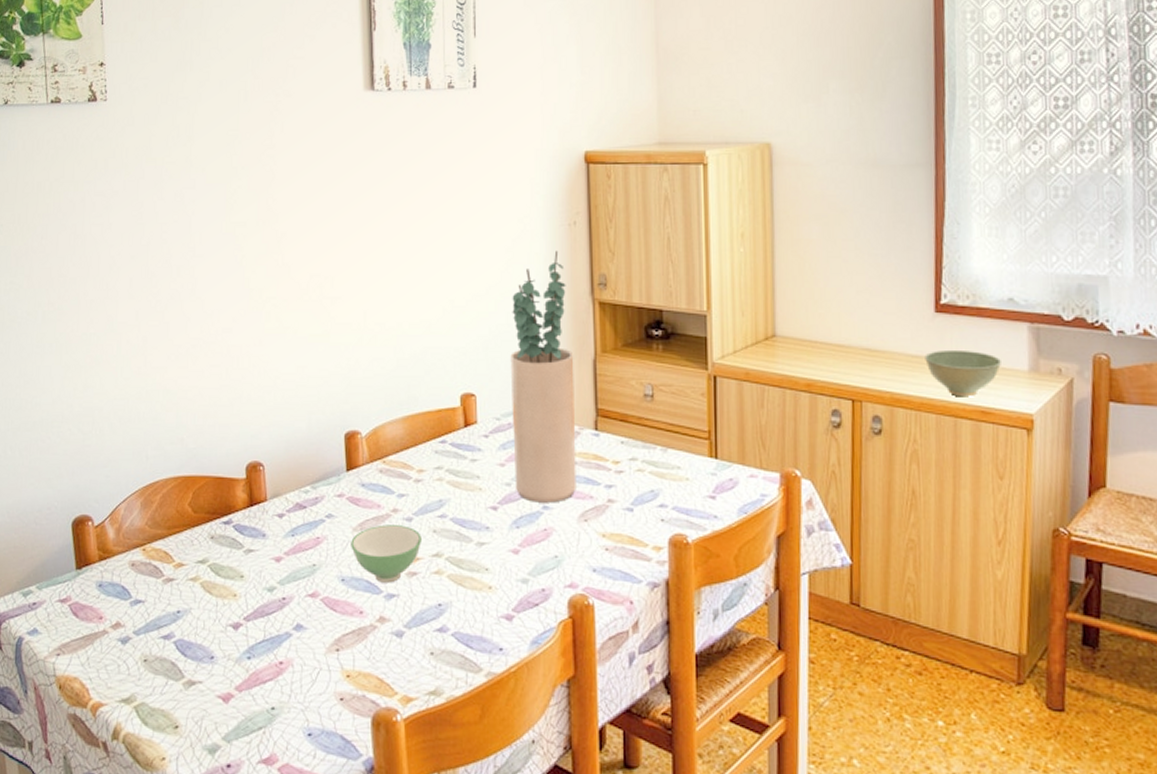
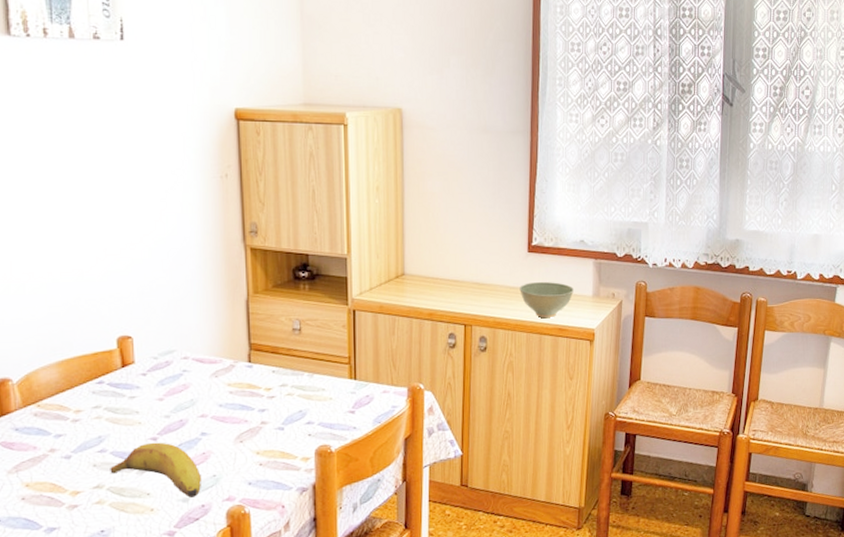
bowl: present [351,525,422,583] -> none [6,463,81,519]
fruit: none [449,512,542,579] -> present [110,442,201,498]
vase: present [510,251,576,503] -> none [166,201,232,430]

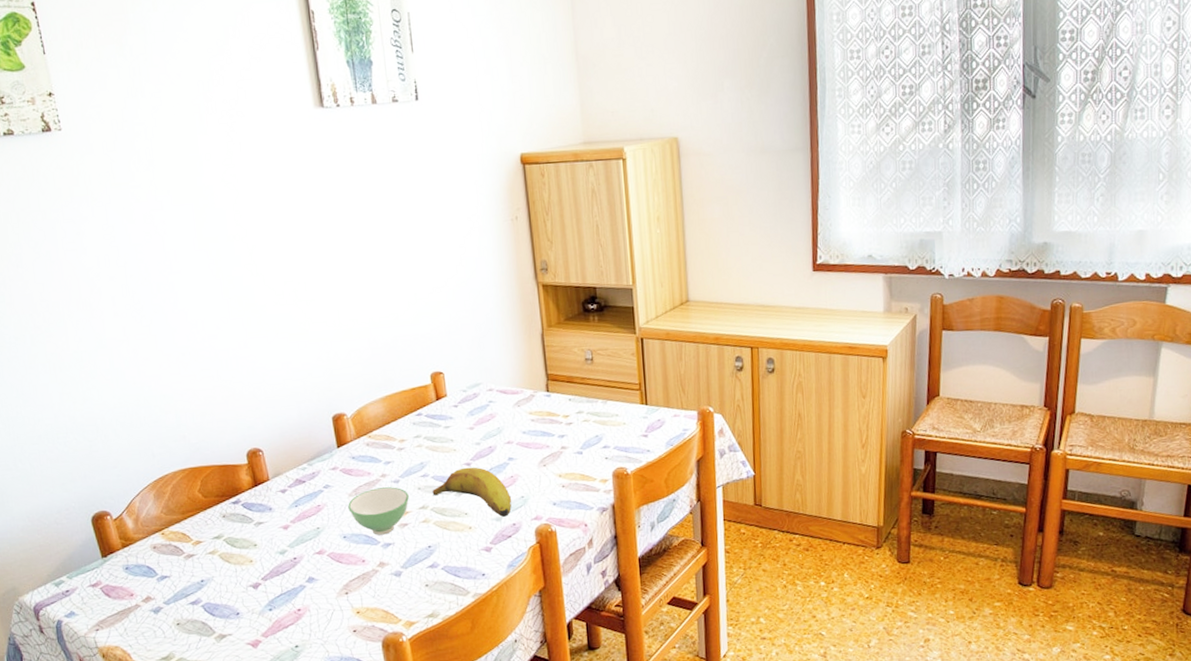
bowl: none [6,463,81,519] -> present [348,487,409,535]
bowl: present [519,282,574,319] -> none [806,300,863,337]

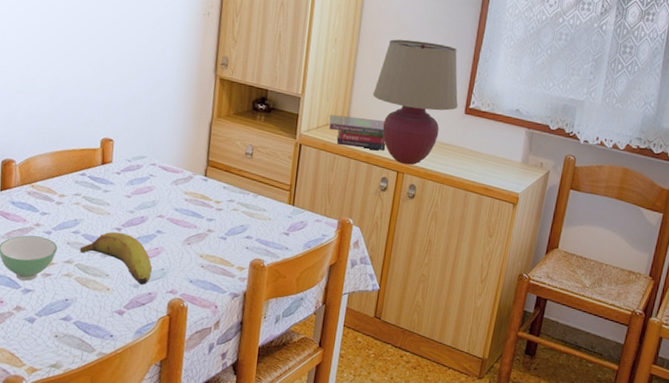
books: none [666,296,734,332] -> present [328,114,386,150]
table lamp: none [709,200,804,339] -> present [372,39,458,165]

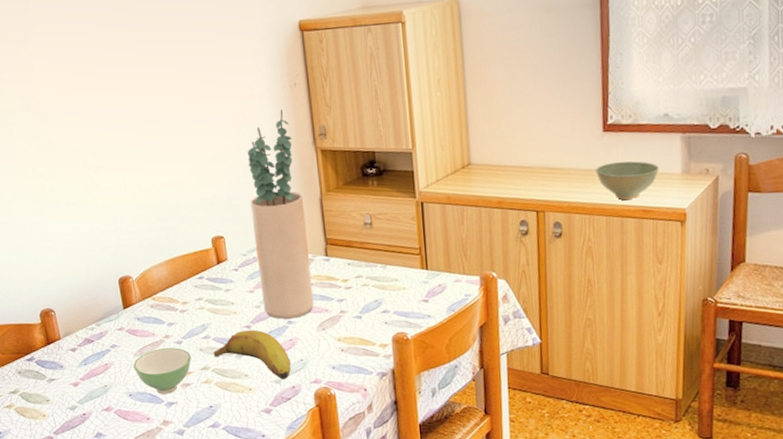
vase: none [137,34,196,229] -> present [247,110,314,319]
books: present [328,114,386,150] -> none [447,159,518,196]
table lamp: present [372,39,458,165] -> none [491,59,594,202]
bowl: none [452,141,504,177] -> present [595,161,659,200]

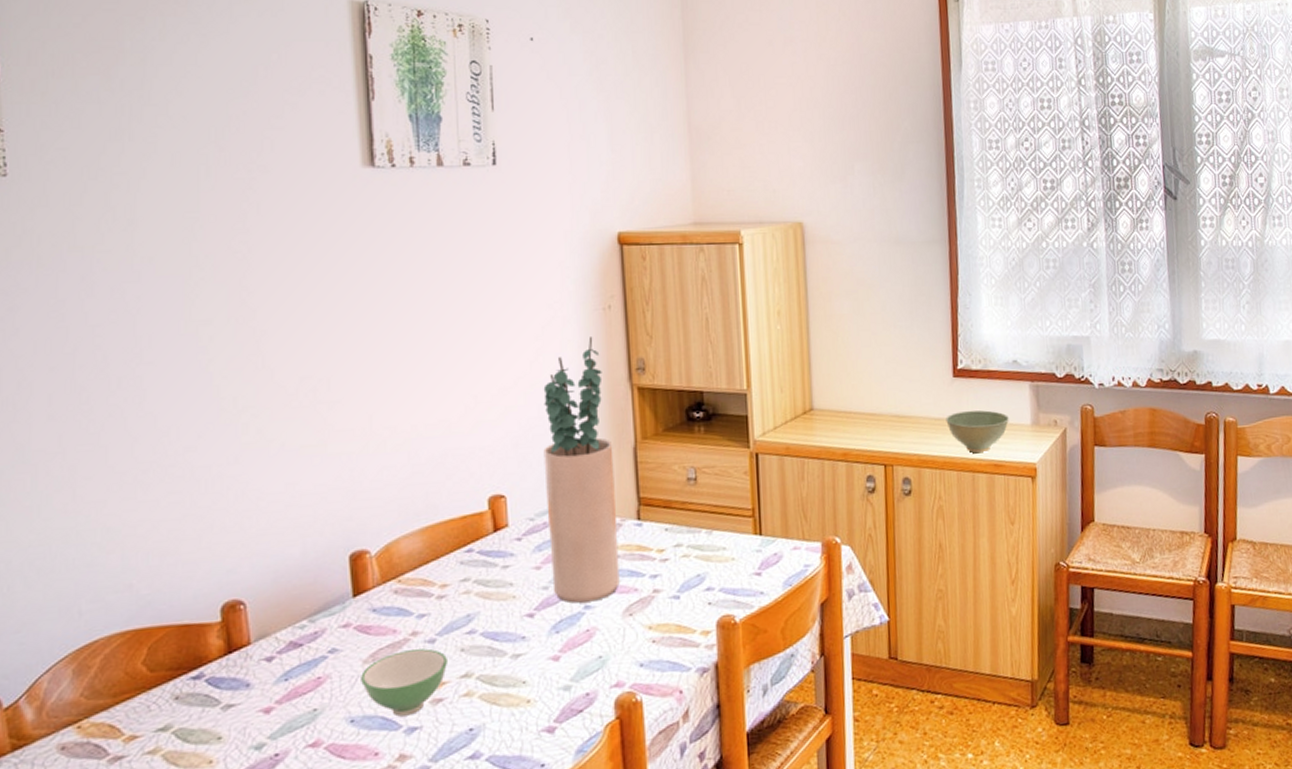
fruit: present [213,329,291,379] -> none [480,618,585,685]

